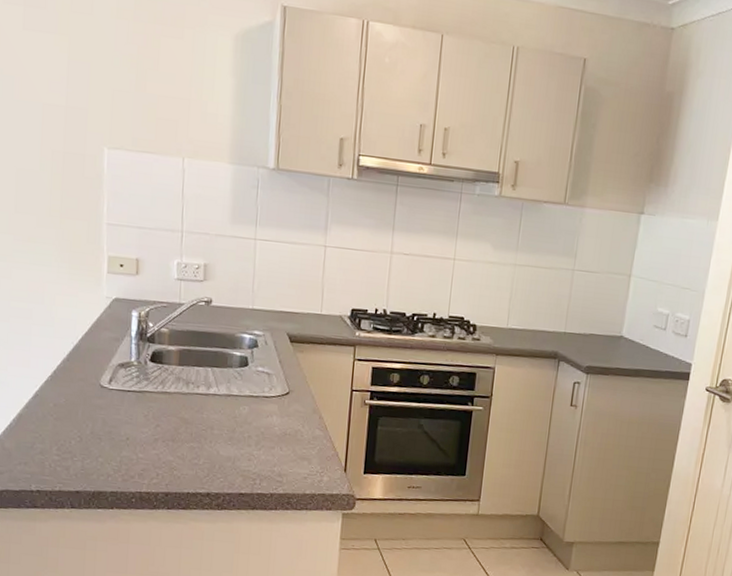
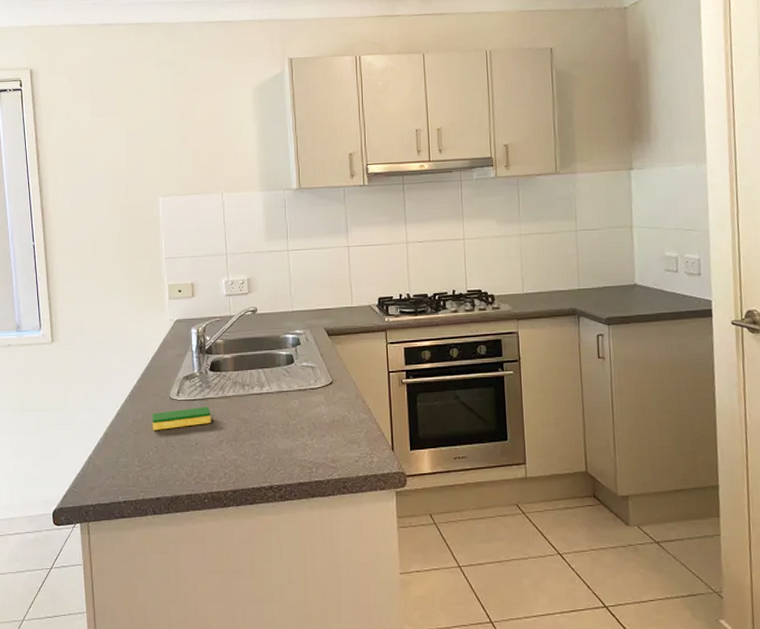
dish sponge: none [76,399,147,420] -> present [151,406,211,430]

